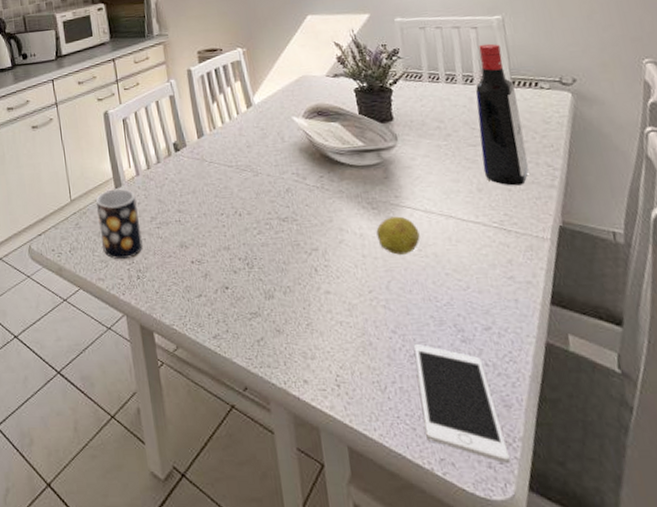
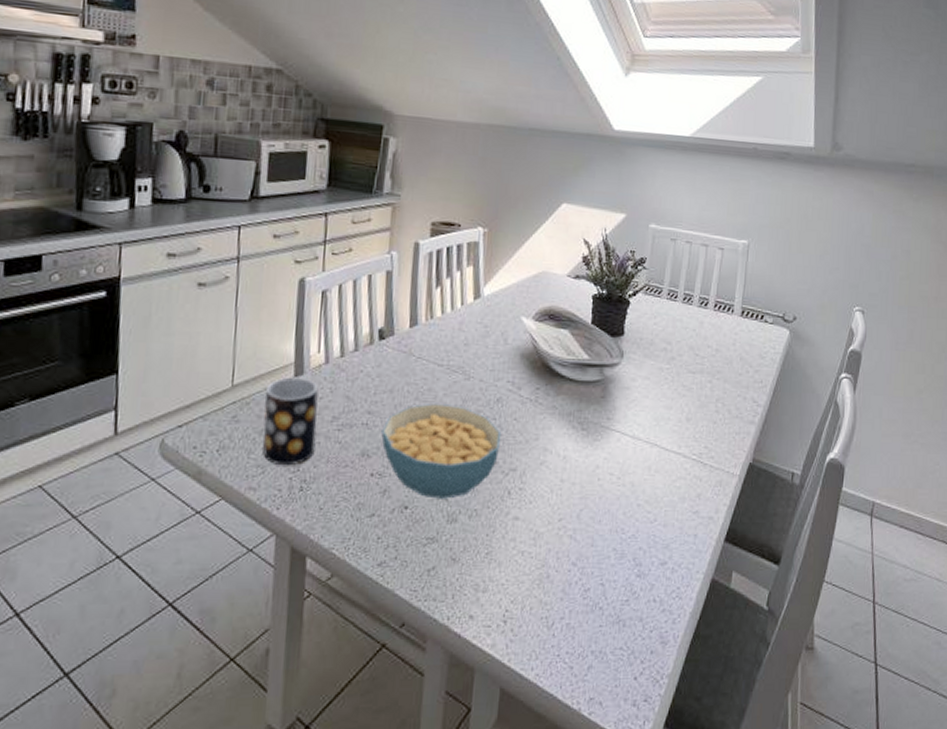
cereal bowl: none [193,198,298,279] -> present [381,404,502,499]
fruit: present [376,216,420,255] -> none [580,440,622,482]
cell phone: present [413,344,511,463] -> none [581,578,655,701]
liquor bottle: present [475,43,529,186] -> none [696,267,744,419]

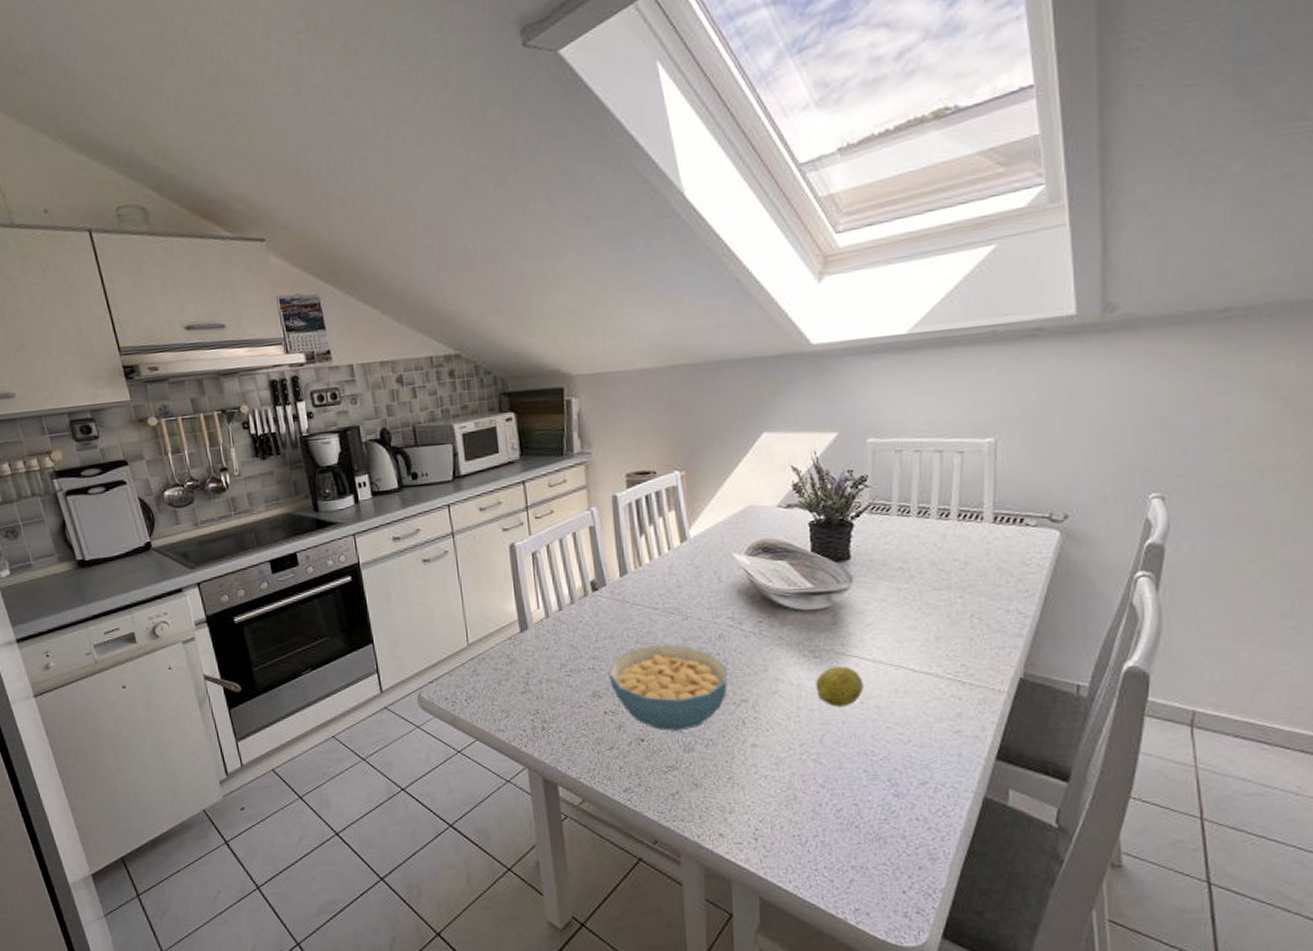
mug: present [261,377,319,466] -> none [497,632,550,710]
fruit: none [580,440,622,482] -> present [816,666,864,707]

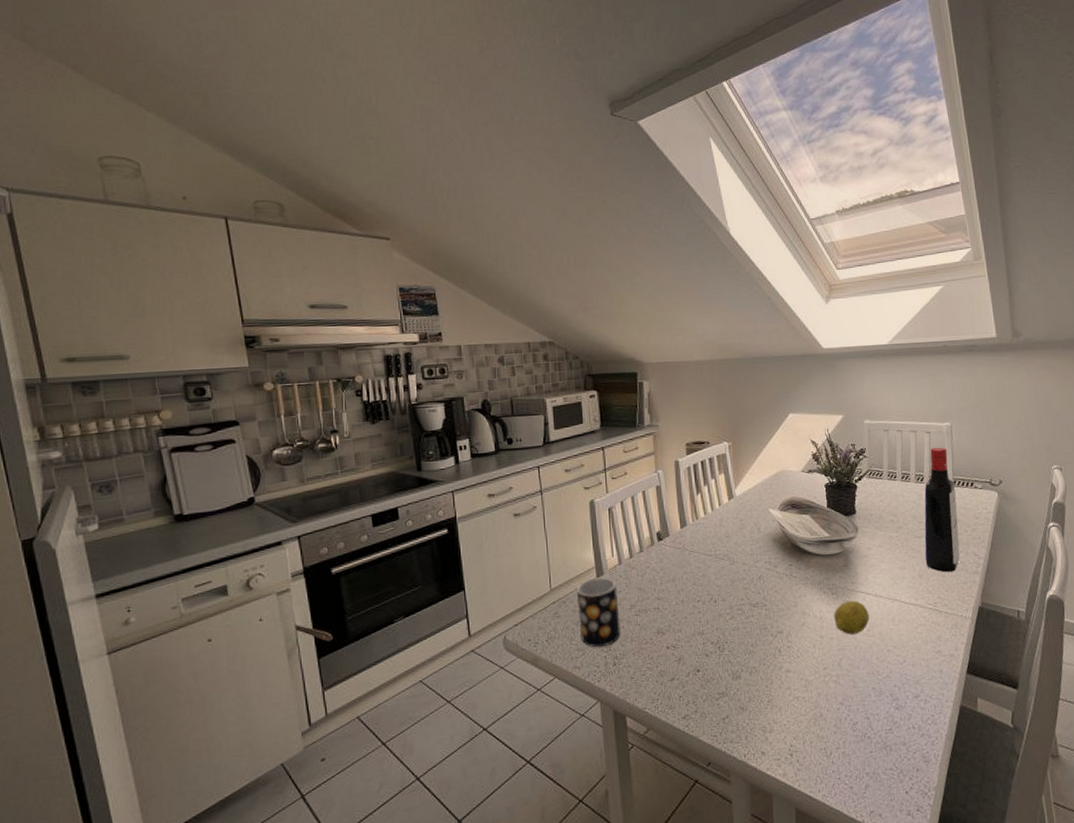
mug: none [497,632,550,710] -> present [576,577,621,648]
cereal bowl: present [608,644,728,731] -> none [670,586,766,662]
liquor bottle: none [945,471,997,635] -> present [924,447,960,573]

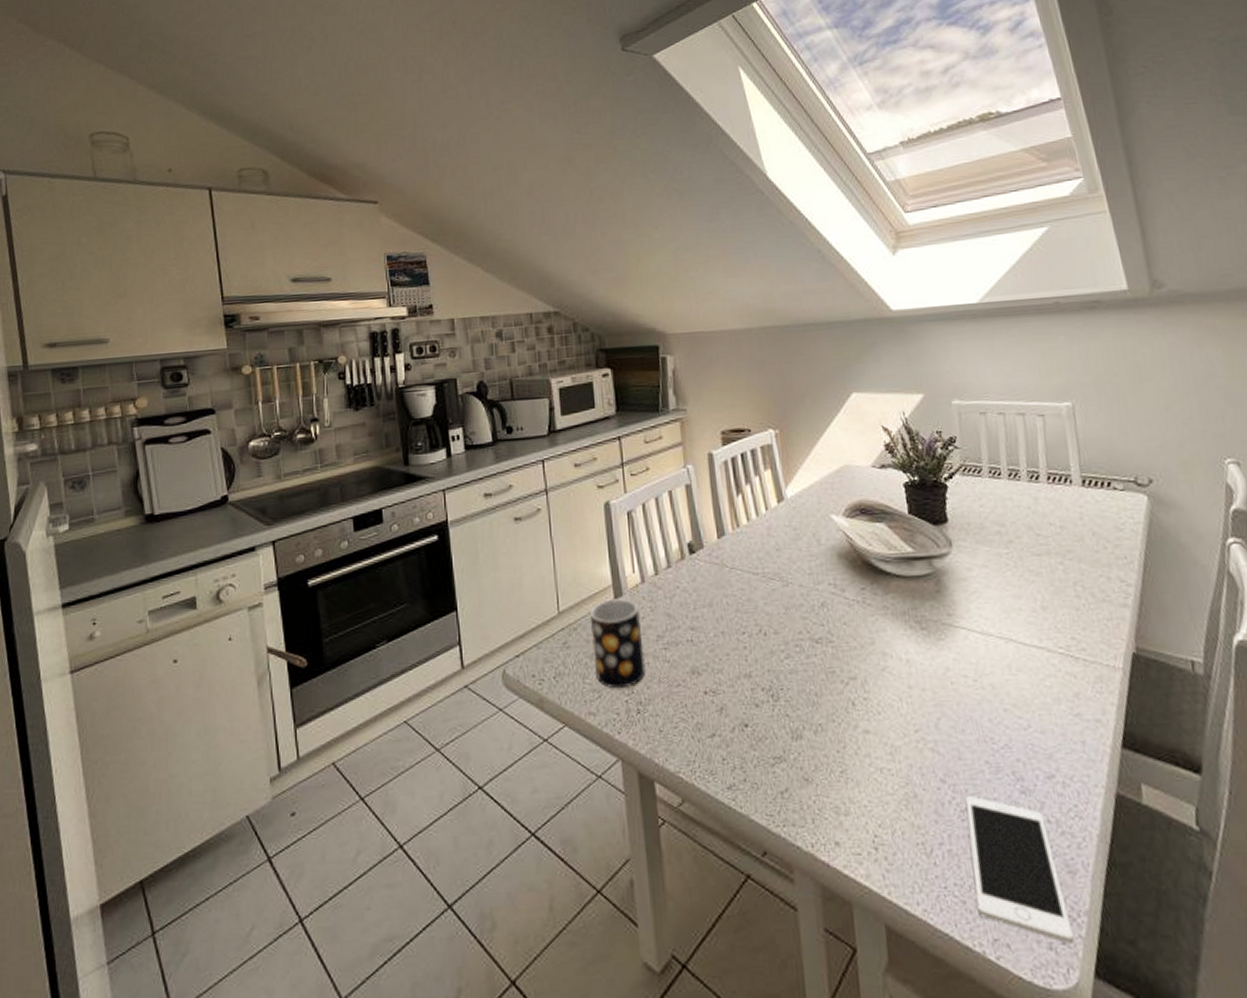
fruit: present [834,600,870,635] -> none [925,638,976,686]
cell phone: none [856,713,925,810] -> present [965,796,1074,943]
liquor bottle: present [924,447,960,573] -> none [1041,434,1099,604]

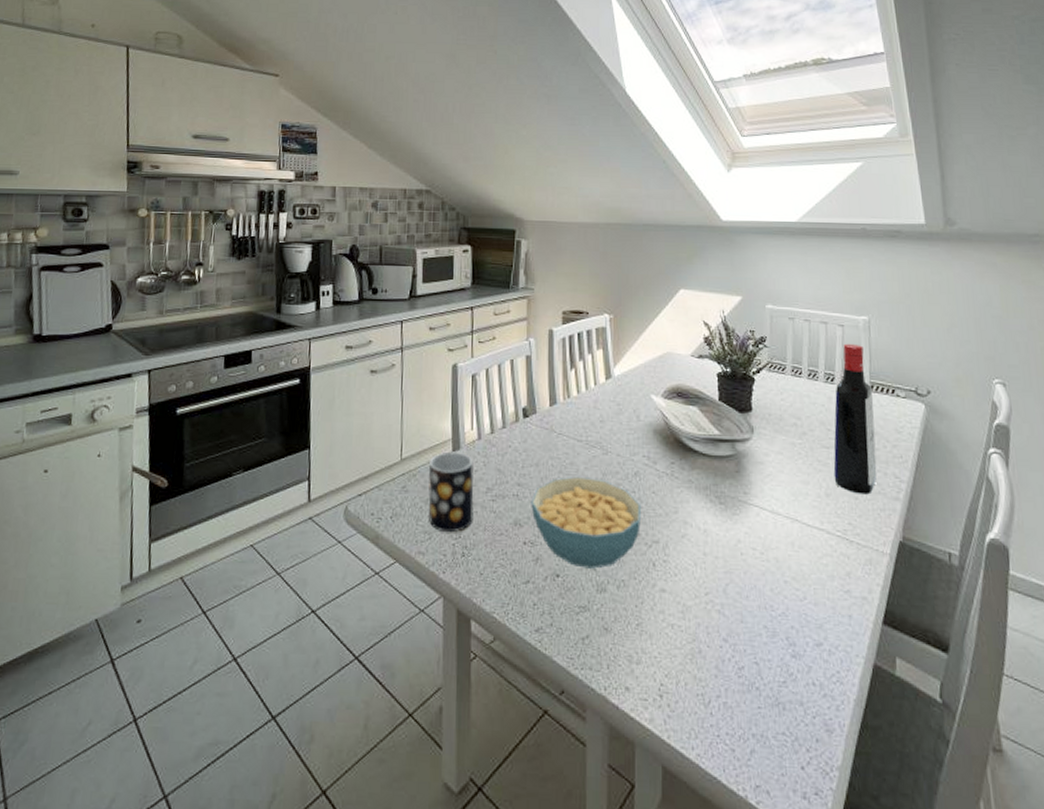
cereal bowl: none [708,614,834,715] -> present [531,477,642,569]
cell phone: present [965,796,1074,943] -> none [743,656,825,794]
liquor bottle: none [1041,434,1099,604] -> present [833,343,877,495]

